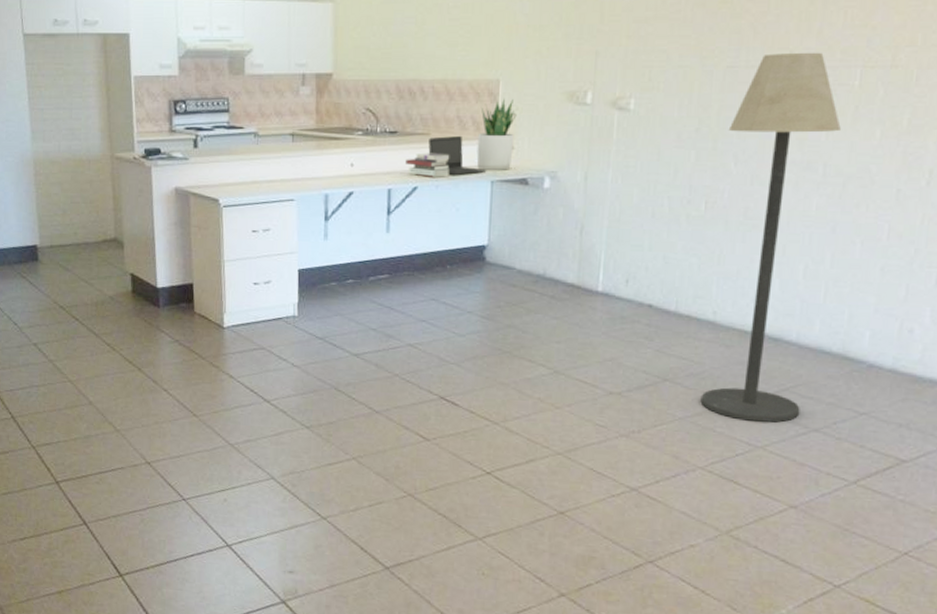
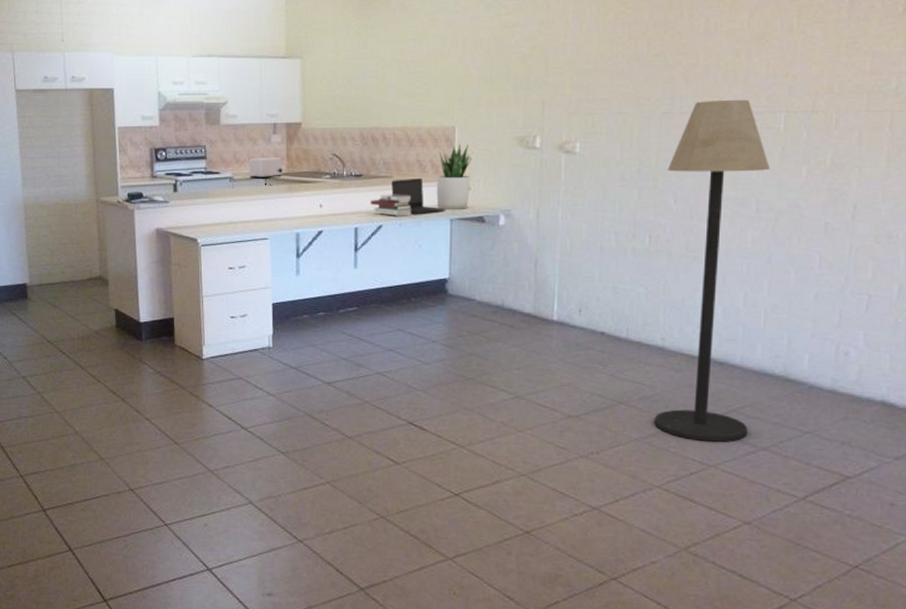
toaster: none [274,110,312,135] -> present [248,157,283,179]

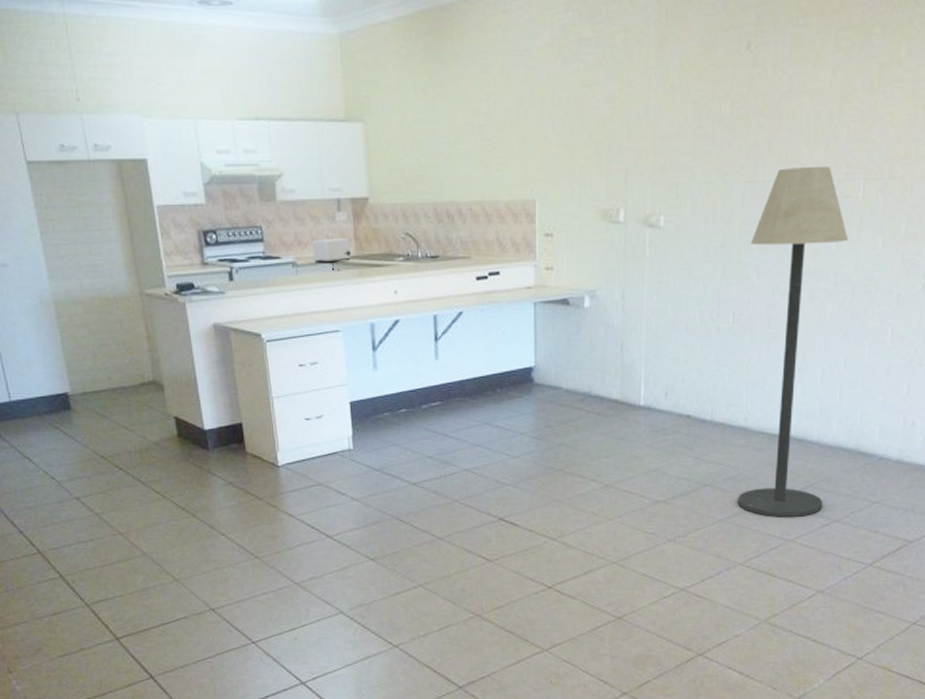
books: present [370,194,411,218] -> none [448,276,493,303]
laptop: present [391,177,446,215] -> none [470,257,529,299]
planter: present [436,143,472,209] -> none [518,218,554,292]

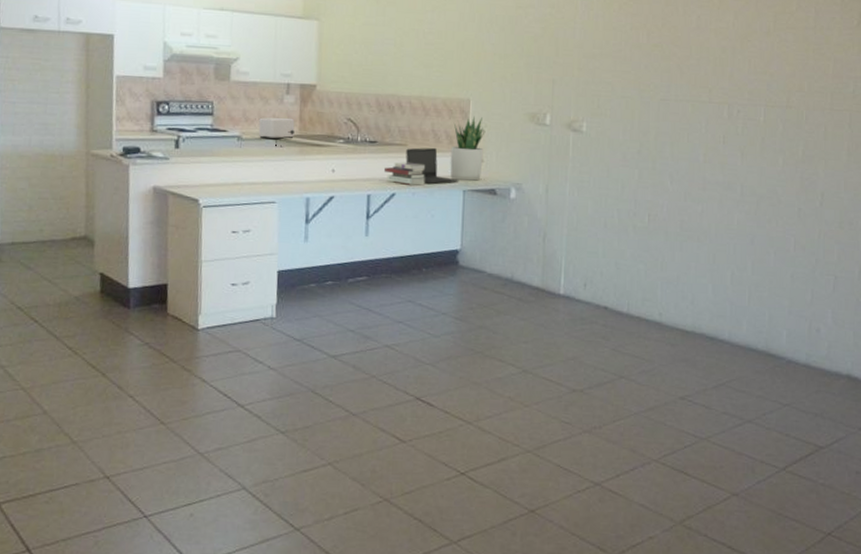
books: none [448,276,493,303] -> present [383,162,425,186]
laptop: none [470,257,529,299] -> present [406,147,459,185]
planter: none [518,218,554,292] -> present [450,116,486,181]
floor lamp: present [737,165,848,517] -> none [652,90,752,415]

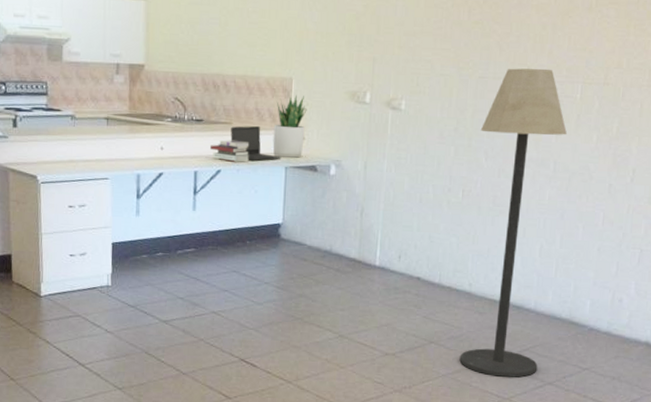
toaster: present [258,117,295,140] -> none [90,97,125,119]
floor lamp: none [652,90,752,415] -> present [459,68,567,378]

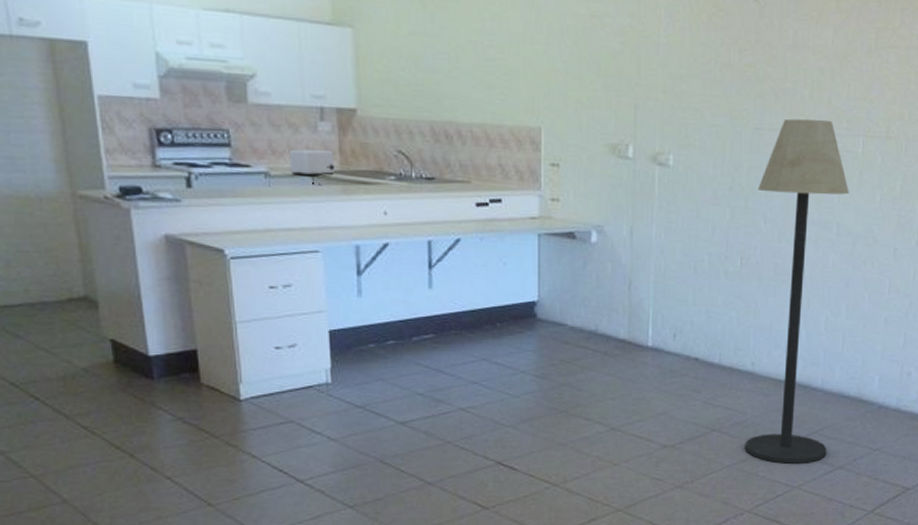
toaster: none [90,97,125,119] -> present [289,149,334,177]
books: present [209,139,249,163] -> none [445,202,494,230]
laptop: present [230,125,282,162] -> none [470,184,533,228]
planter: present [272,94,307,158] -> none [521,147,561,223]

